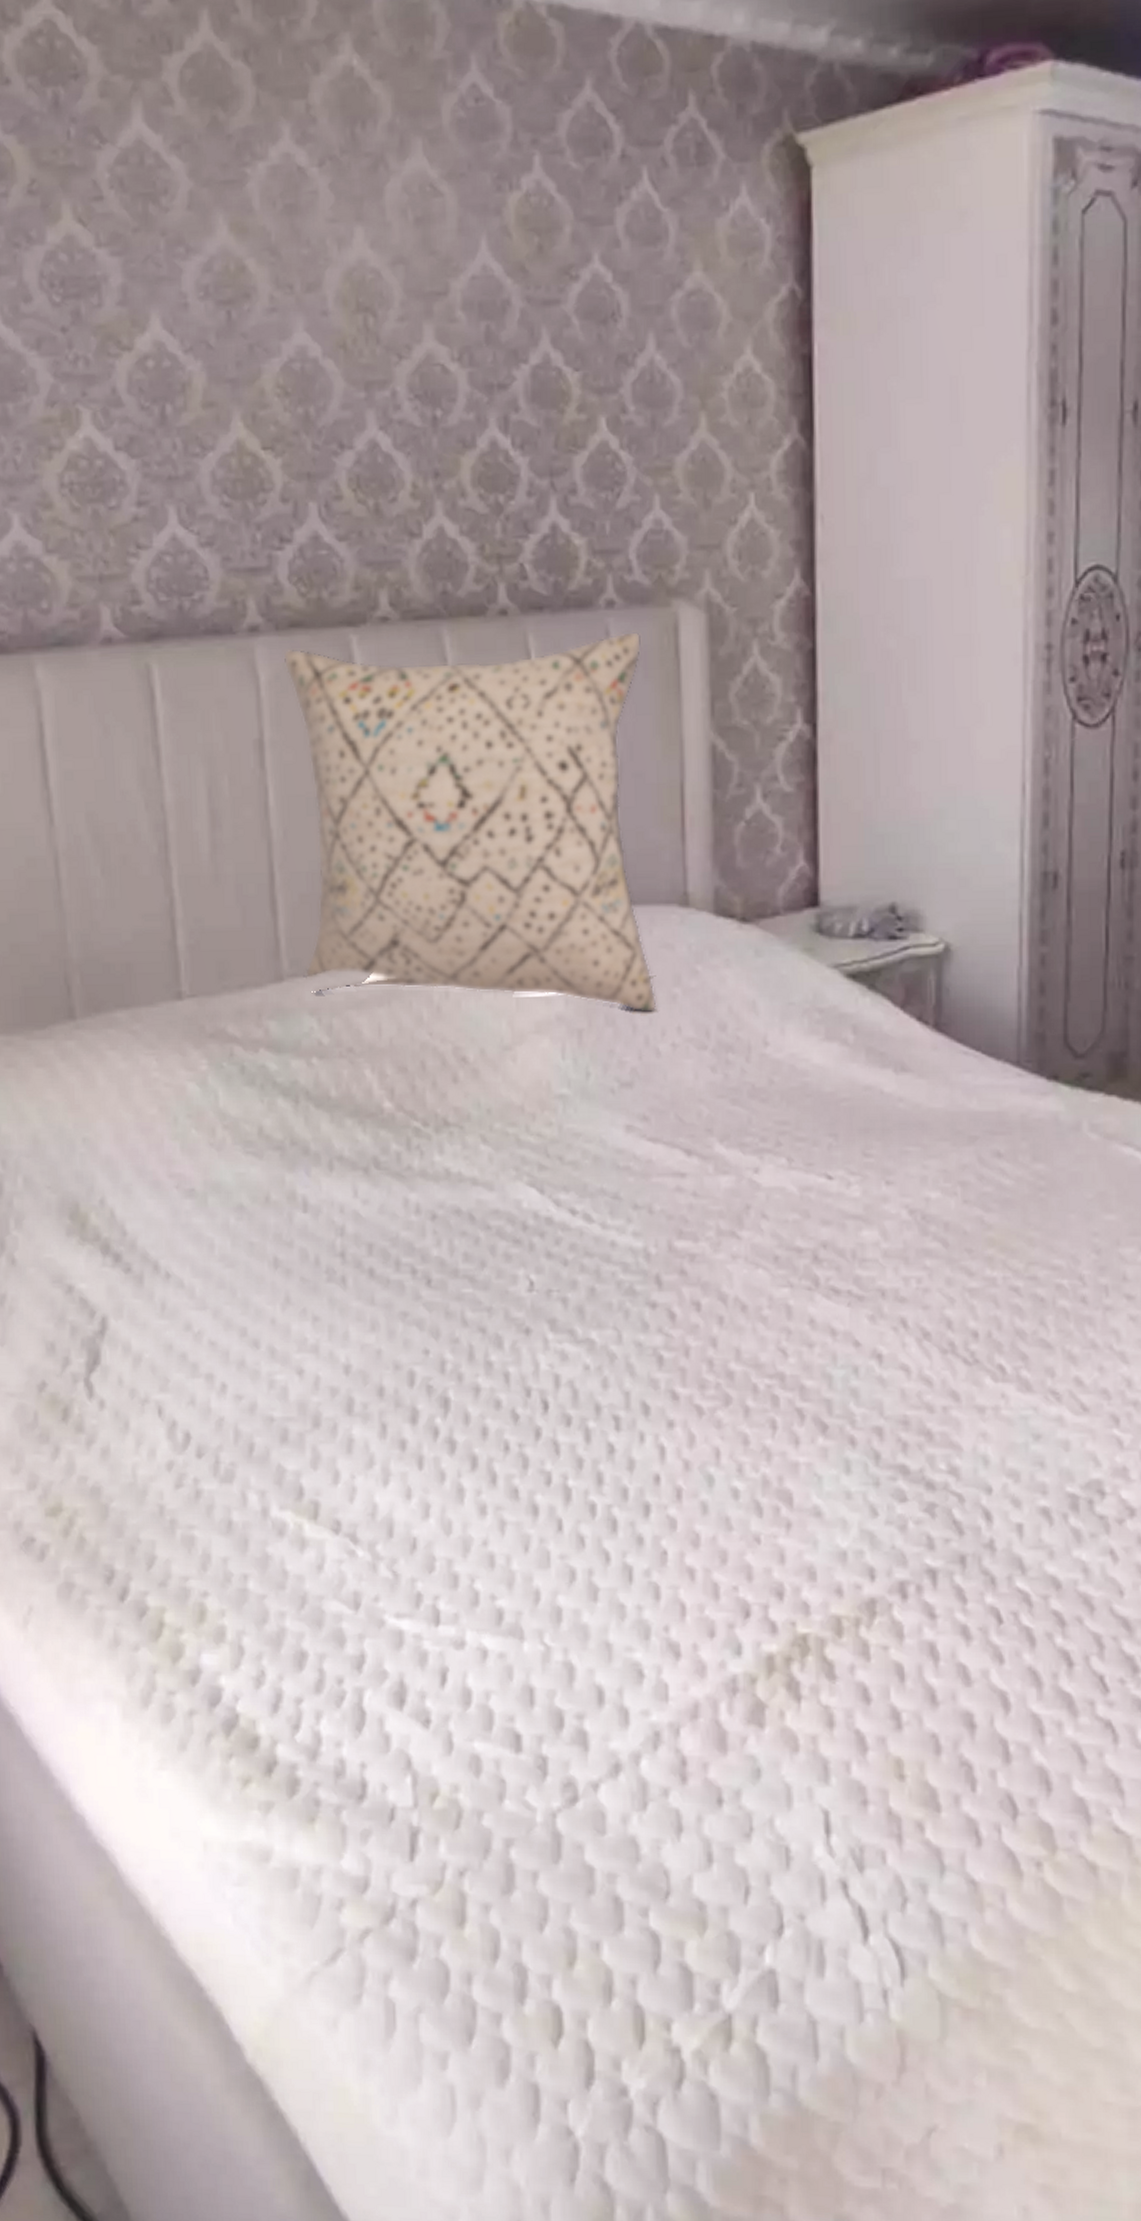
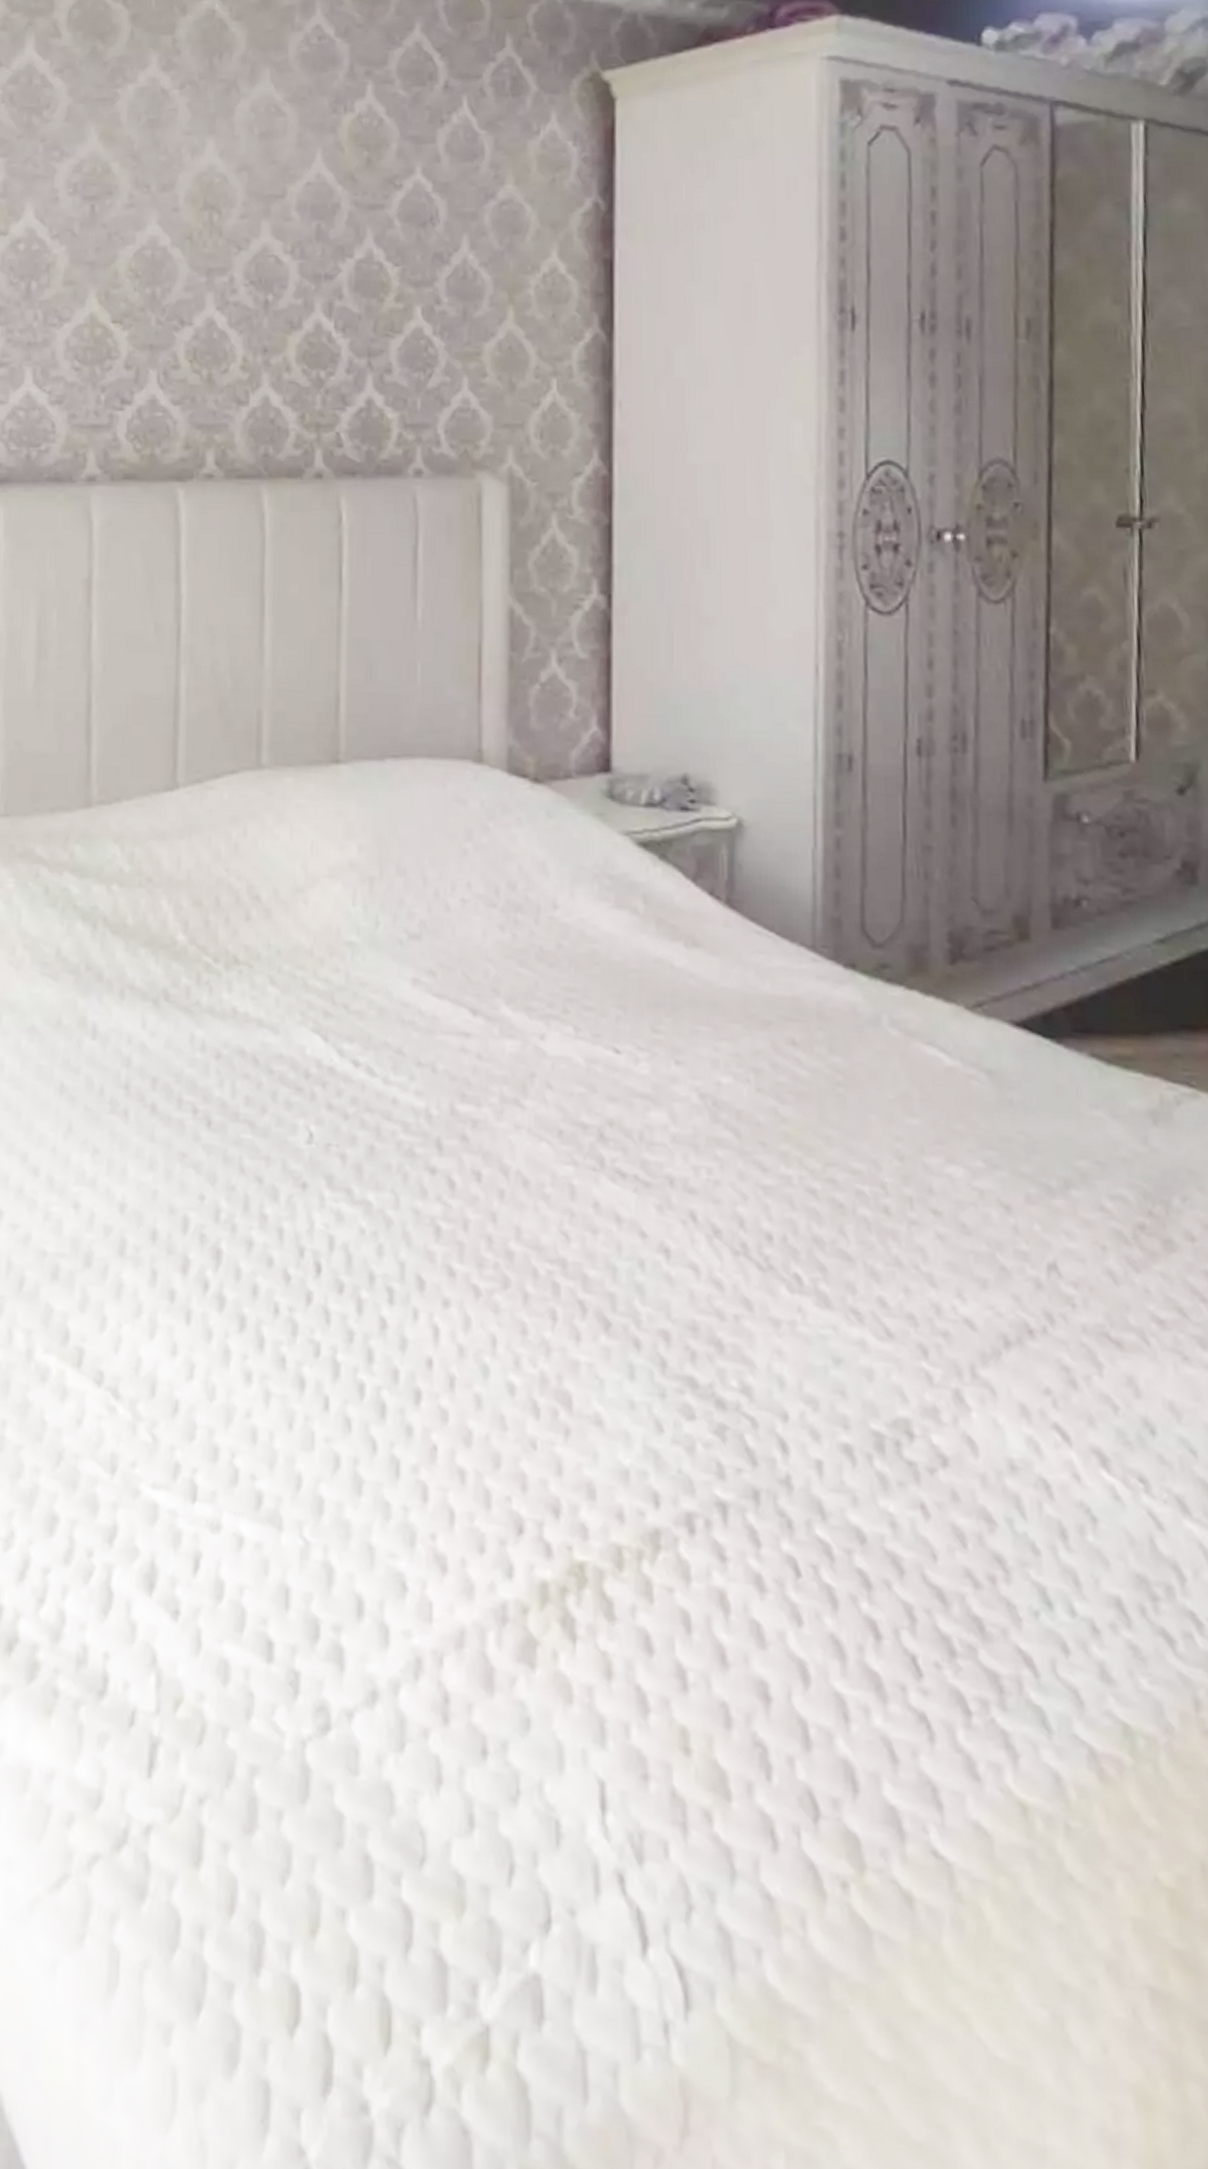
pillow: present [283,631,657,1013] -> none [113,498,448,866]

